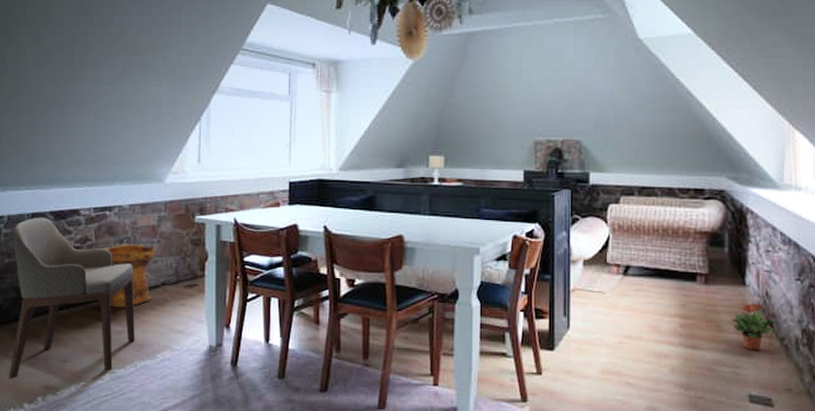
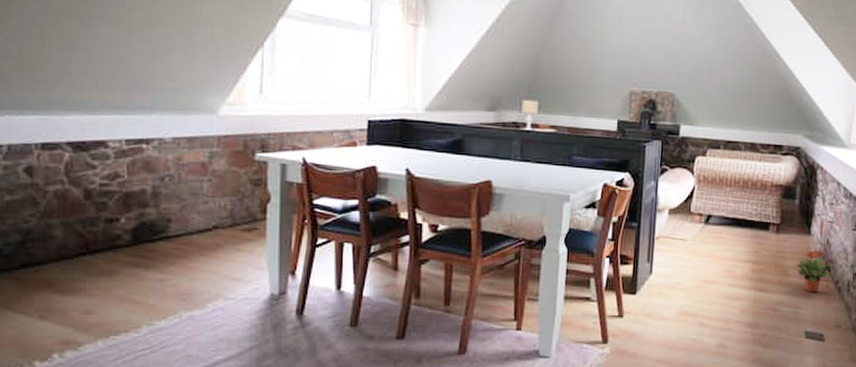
armchair: present [8,217,135,379] -> none [12,147,180,334]
woven basket: present [105,244,156,308] -> none [141,182,206,254]

